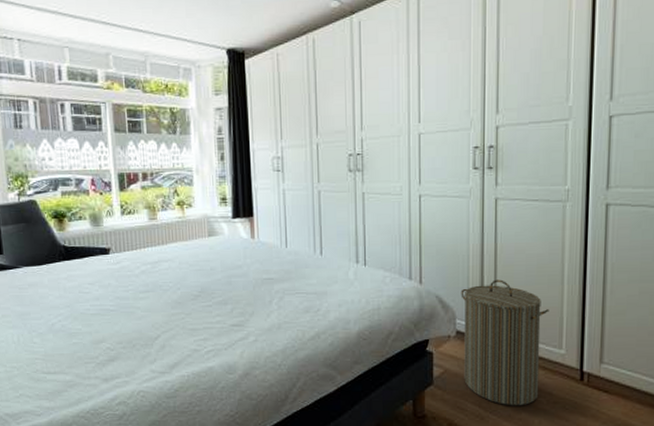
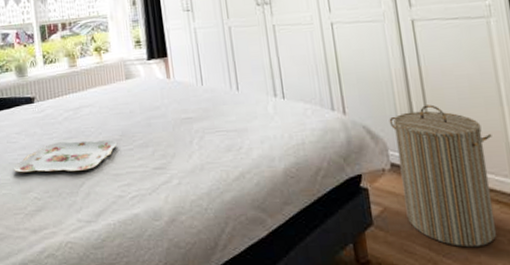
serving tray: none [86,295,195,324] -> present [14,140,117,173]

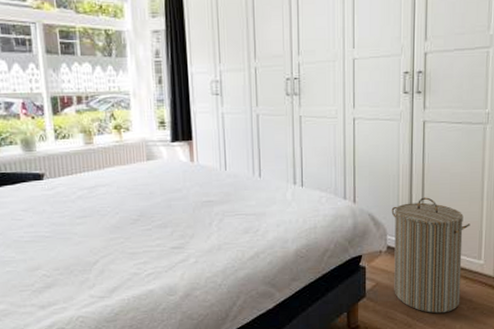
serving tray: present [14,140,117,173] -> none [19,220,134,251]

